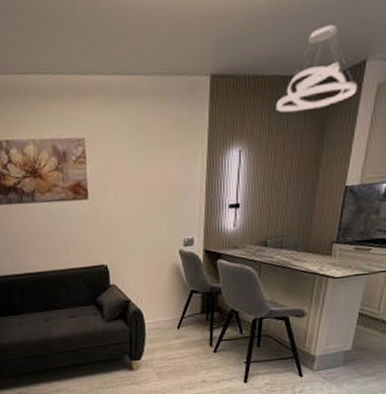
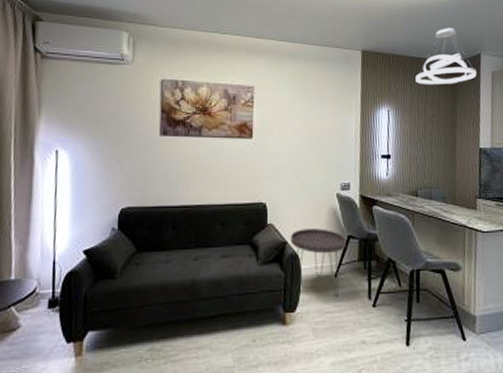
side table: none [133,285,189,347] -> present [290,228,346,298]

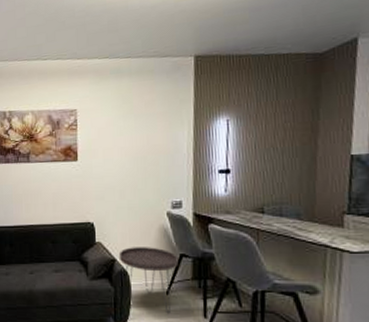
pendant light: present [415,28,477,84] -> none [263,10,351,86]

